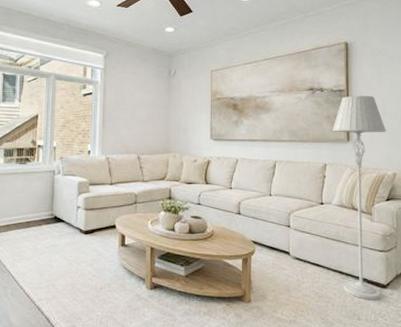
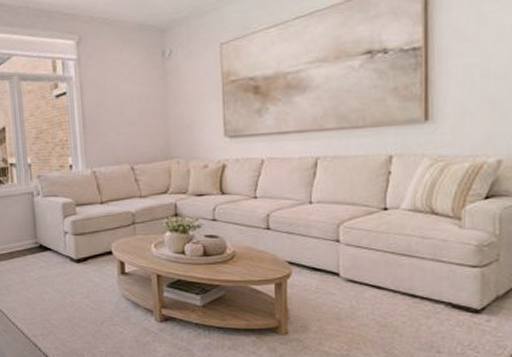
floor lamp: present [332,96,386,300] -> none [401,51,488,328]

